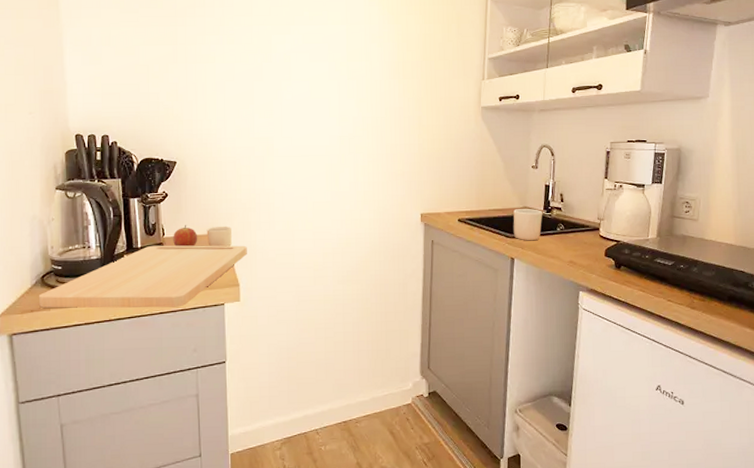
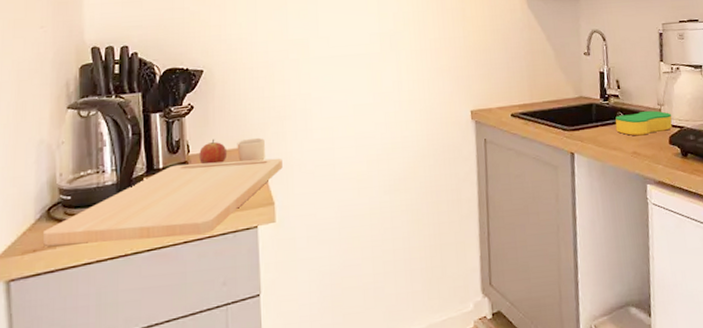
mug: present [513,209,542,241] -> none [569,98,600,133]
sponge: none [555,224,610,247] -> present [615,110,672,136]

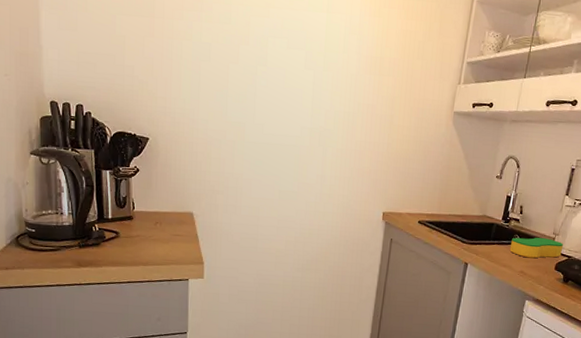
cutting board: present [42,158,283,246] -> none [13,217,213,278]
fruit: present [199,138,228,165] -> none [142,200,167,222]
mug: present [237,137,265,162] -> none [175,205,199,226]

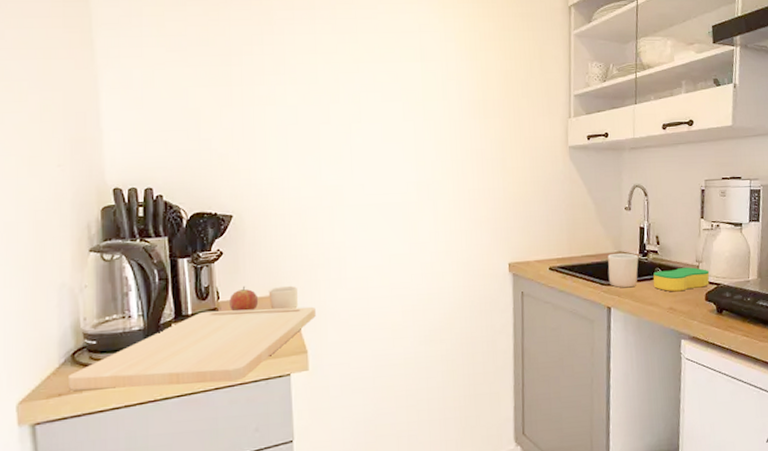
cutting board: none [13,217,213,278] -> present [67,306,316,391]
fruit: none [142,200,167,222] -> present [229,285,259,312]
mug: none [175,205,199,226] -> present [268,285,298,310]
mug: none [469,217,500,249] -> present [607,253,639,288]

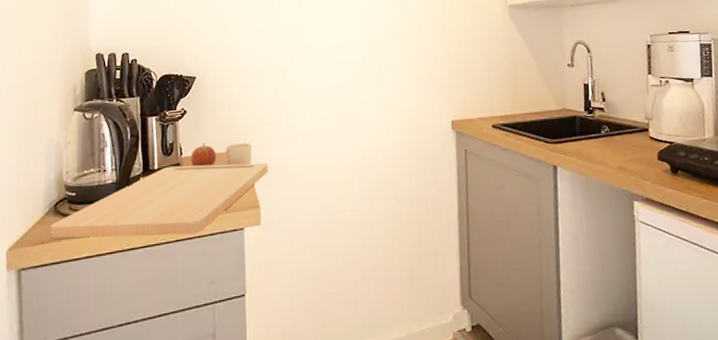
mug: present [607,253,639,288] -> none [552,110,585,146]
sponge: present [653,267,710,292] -> none [600,125,661,151]

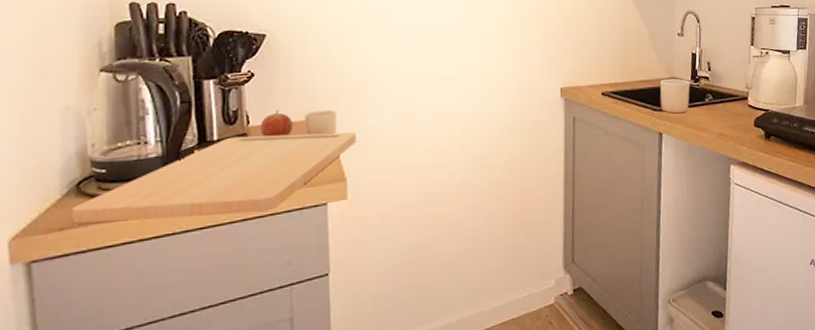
mug: none [552,110,585,146] -> present [659,79,690,114]

